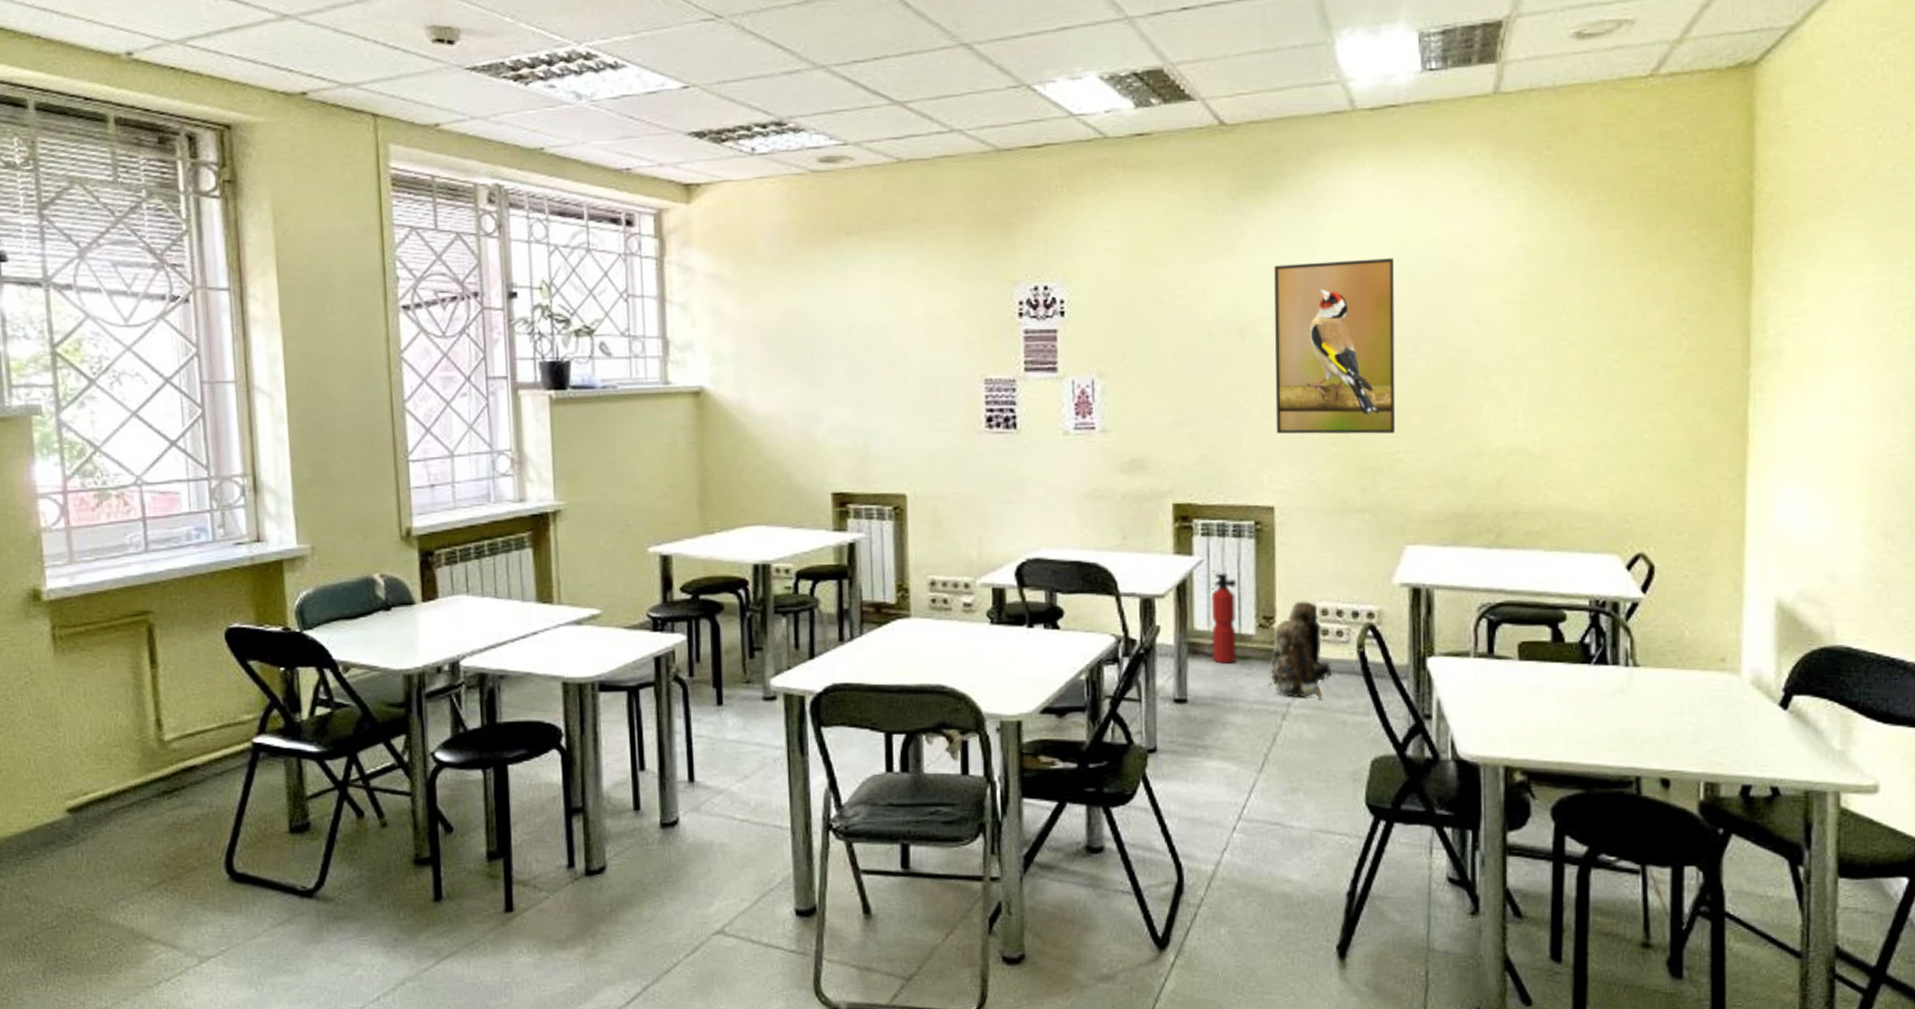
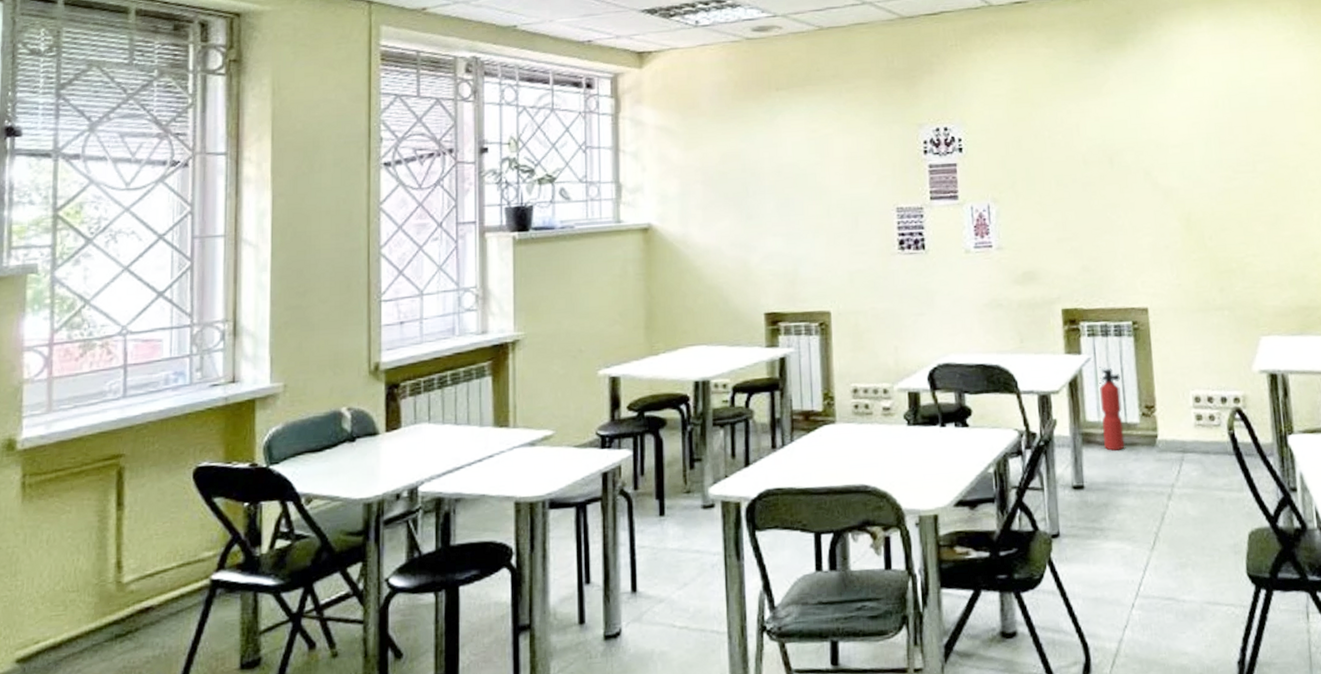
backpack: present [1269,601,1332,699] -> none [1154,390,1208,479]
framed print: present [1274,258,1396,434] -> none [1134,95,1243,245]

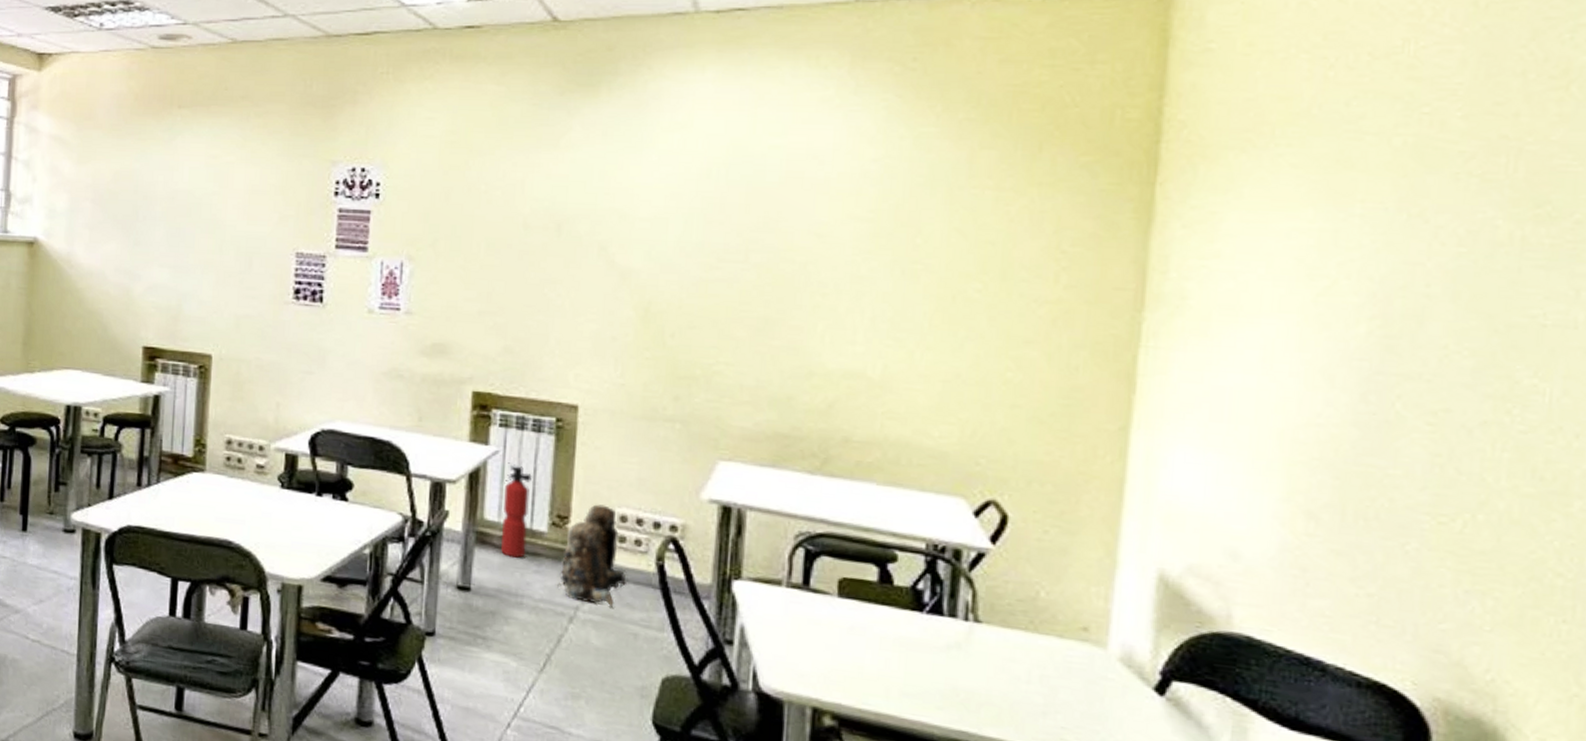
backpack: none [1154,390,1208,479] -> present [557,504,626,608]

